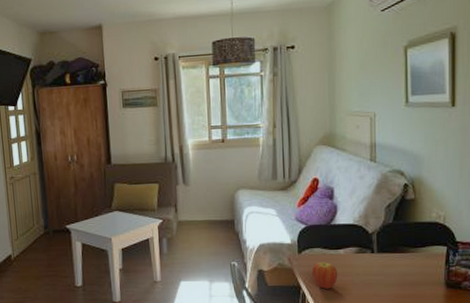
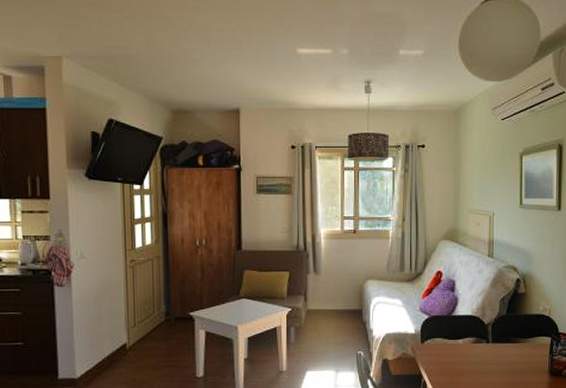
fruit: present [311,261,338,289] -> none [432,351,457,378]

